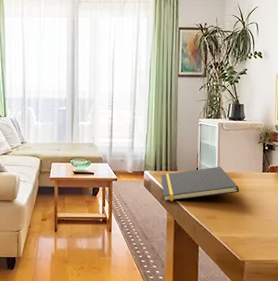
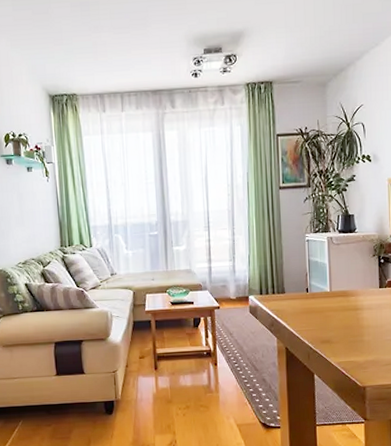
notepad: present [160,166,240,202] -> none [267,284,355,328]

